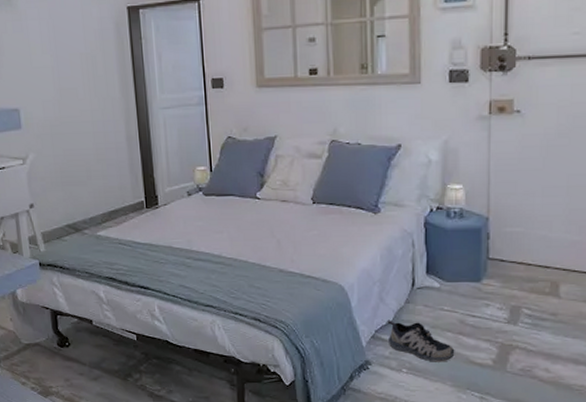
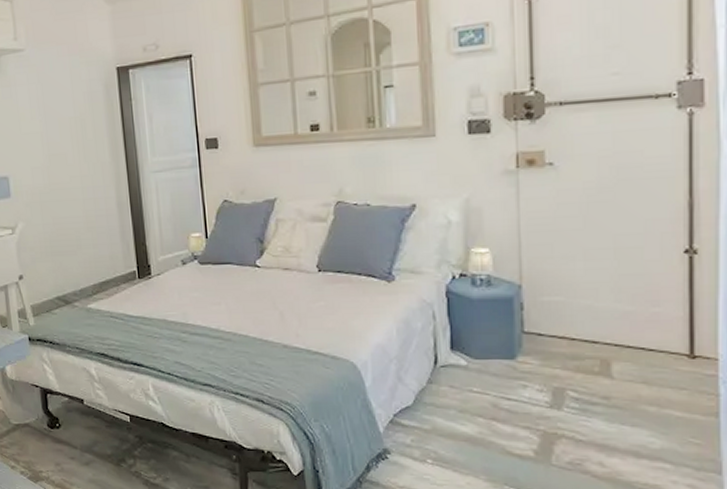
shoe: present [387,319,455,362] -> none [407,402,488,453]

